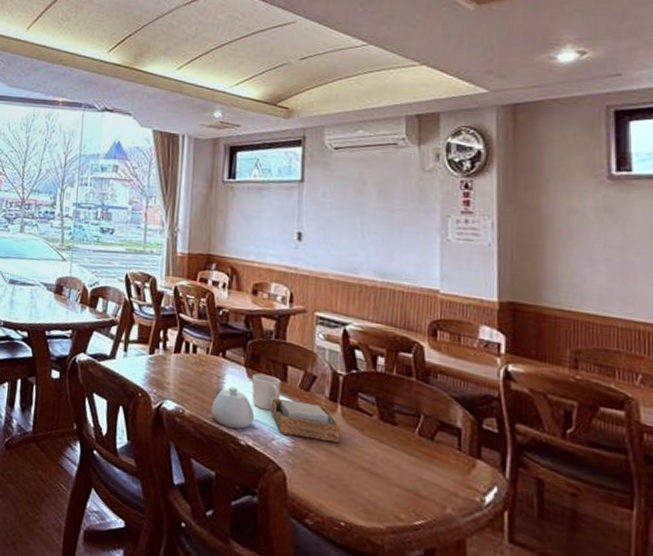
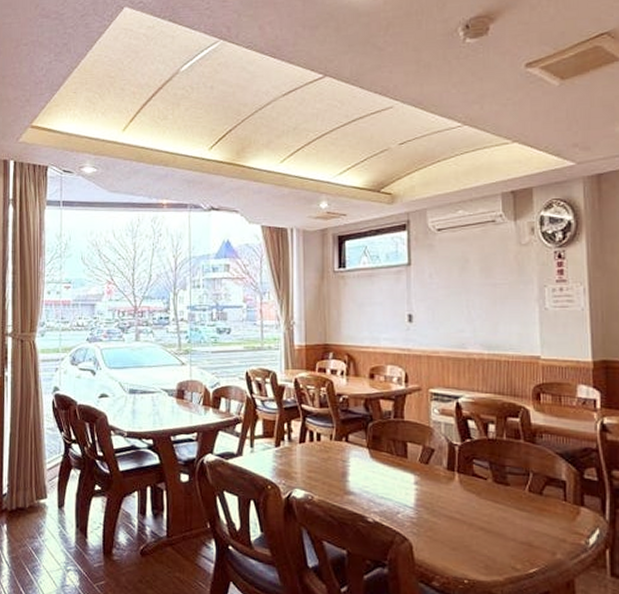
sugar bowl: present [211,387,255,429] -> none [338,469,380,508]
mug: present [251,373,281,411] -> none [375,453,402,487]
napkin holder: present [270,398,341,444] -> none [394,474,459,509]

